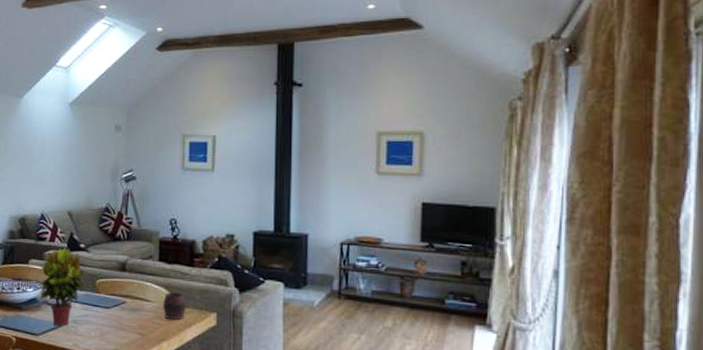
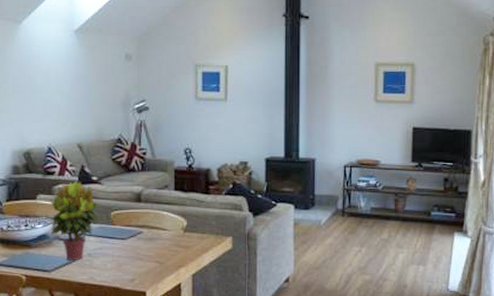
cup: present [163,292,186,320] -> none [180,220,202,245]

